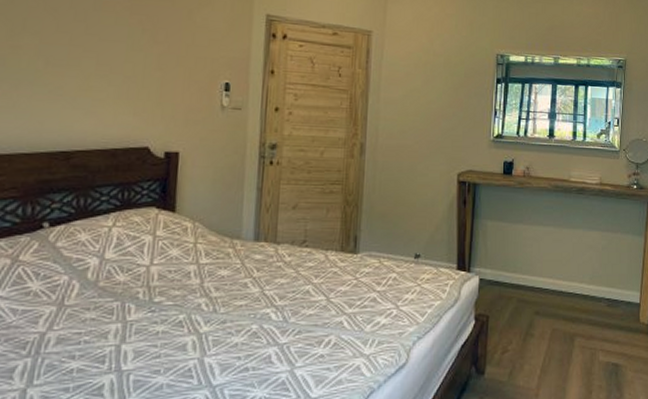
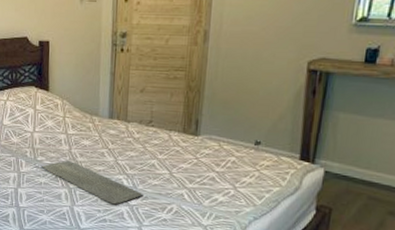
bath mat: none [160,297,295,347] -> present [42,160,142,205]

